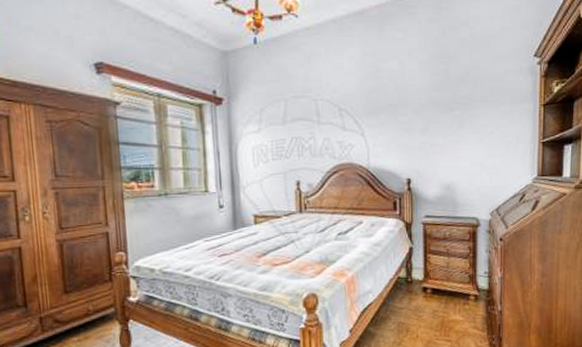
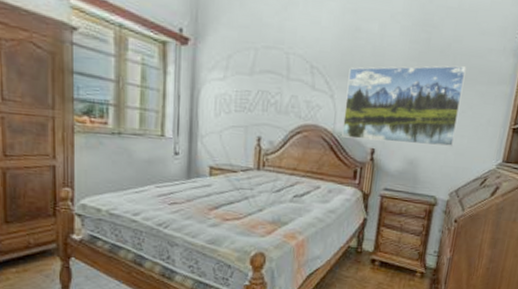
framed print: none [376,89,487,172] -> present [342,65,467,147]

